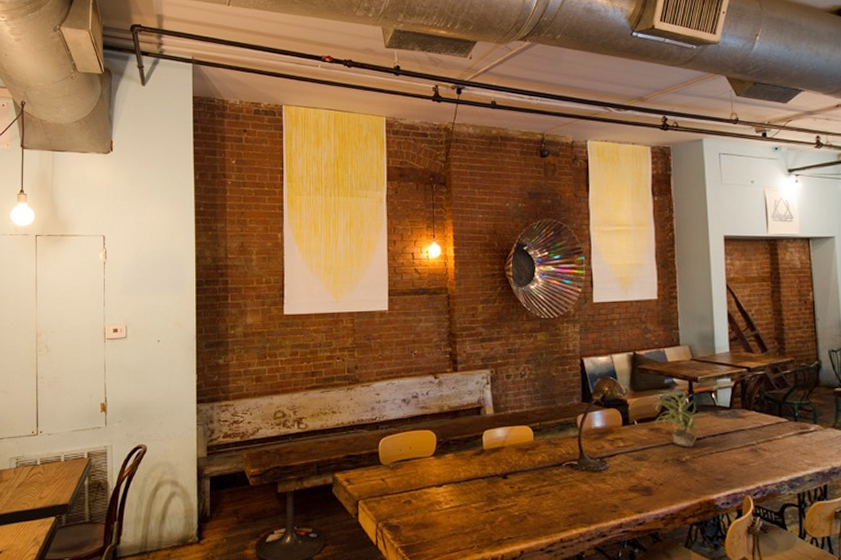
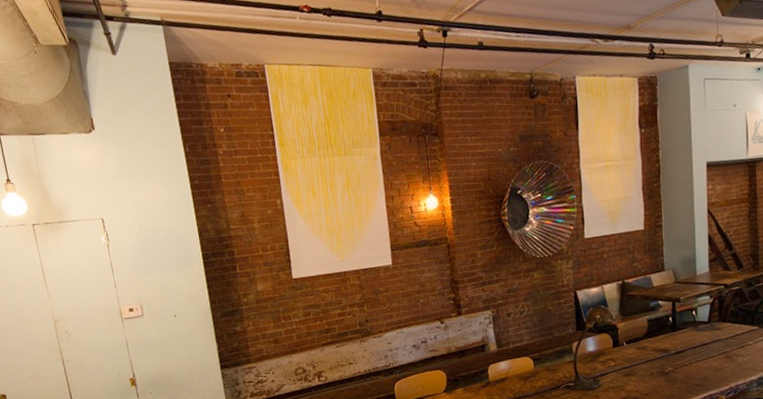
potted plant: present [653,391,708,447] -> none [640,312,689,361]

